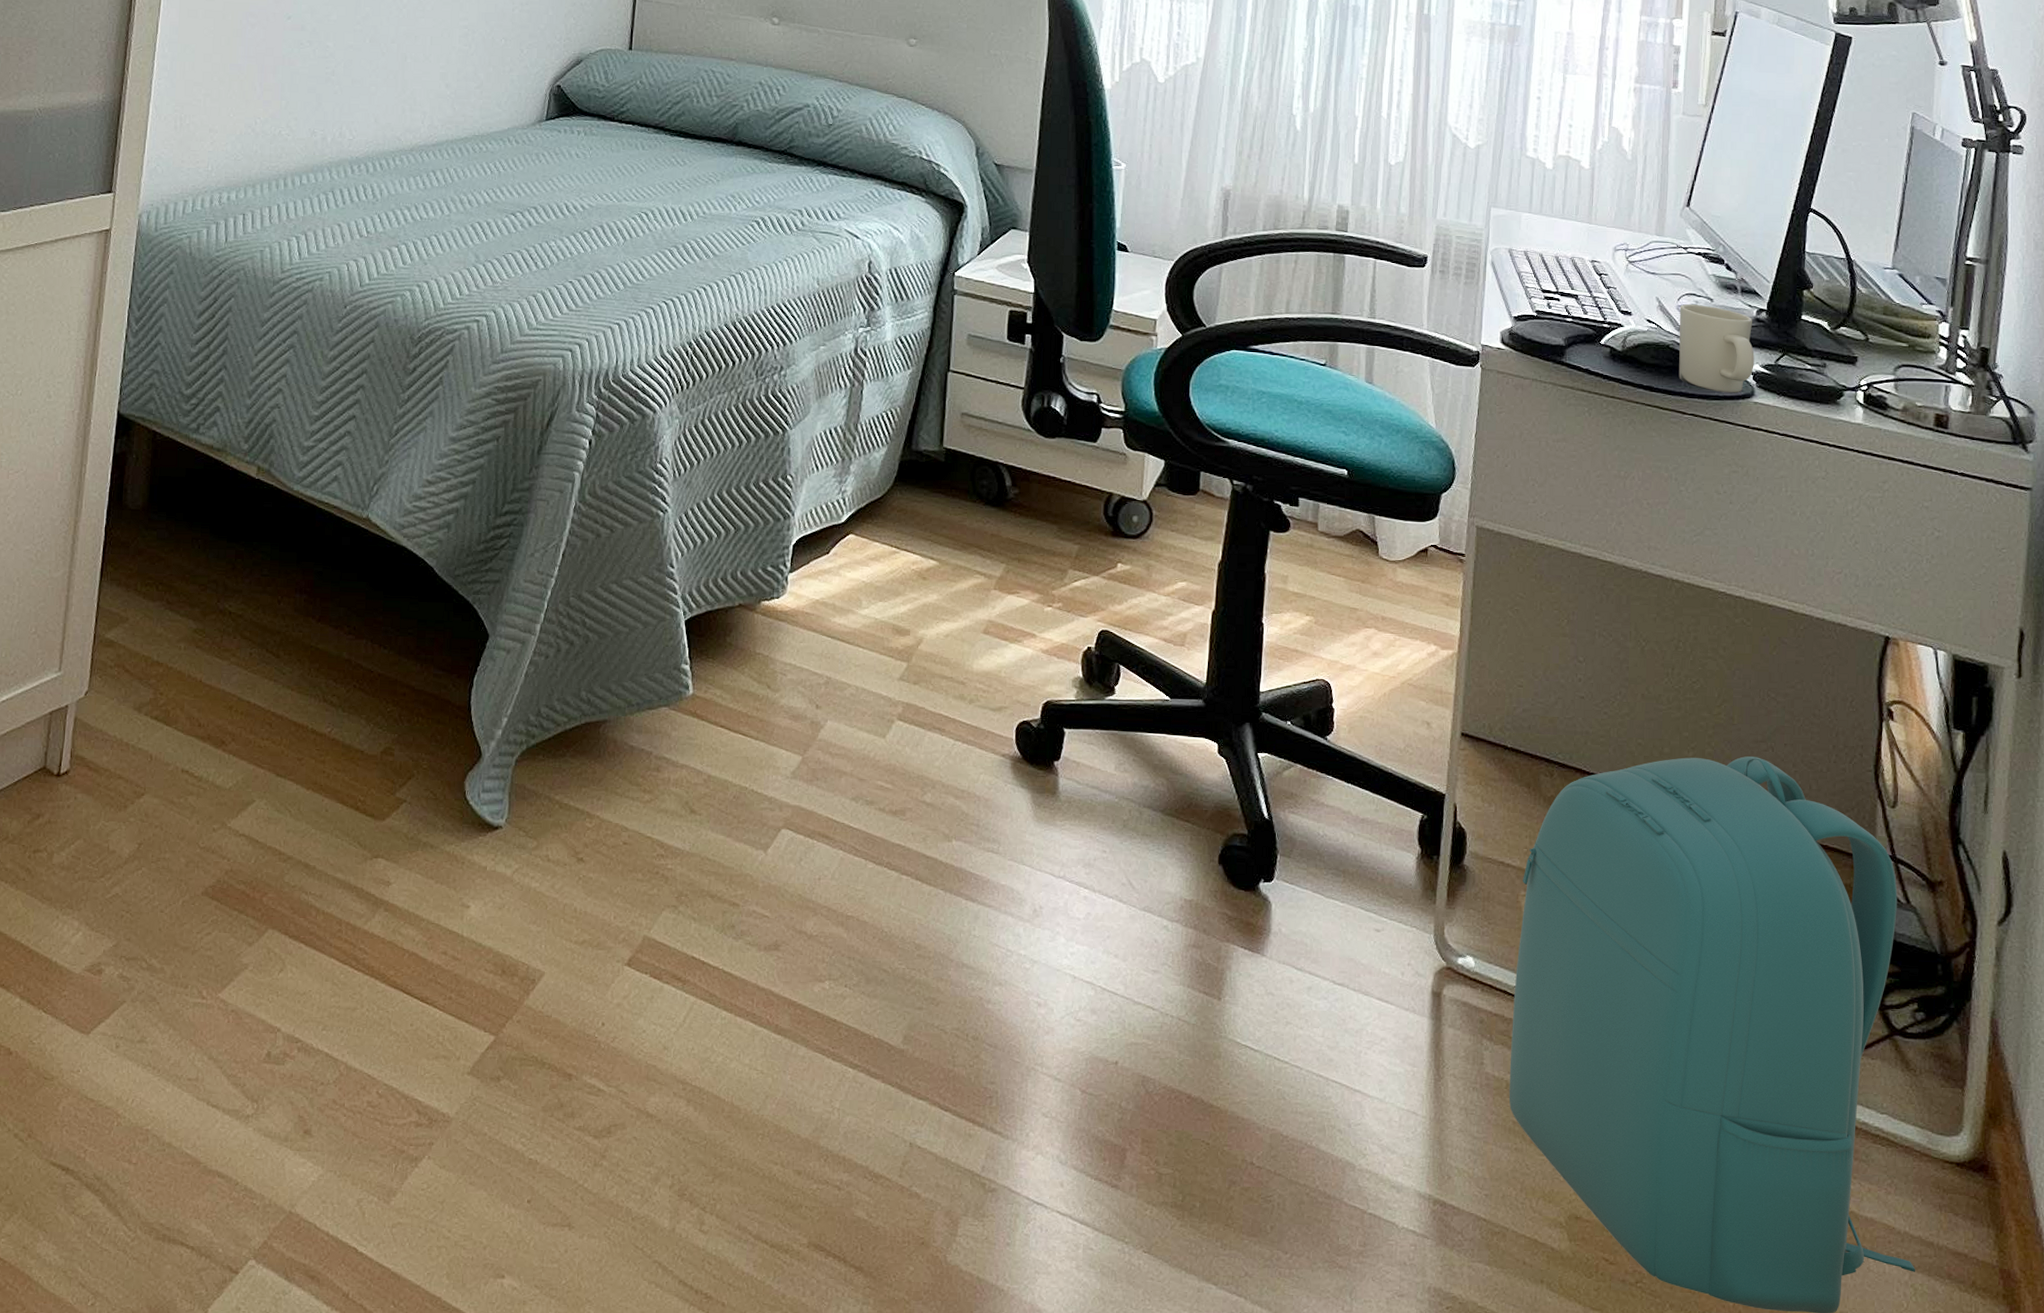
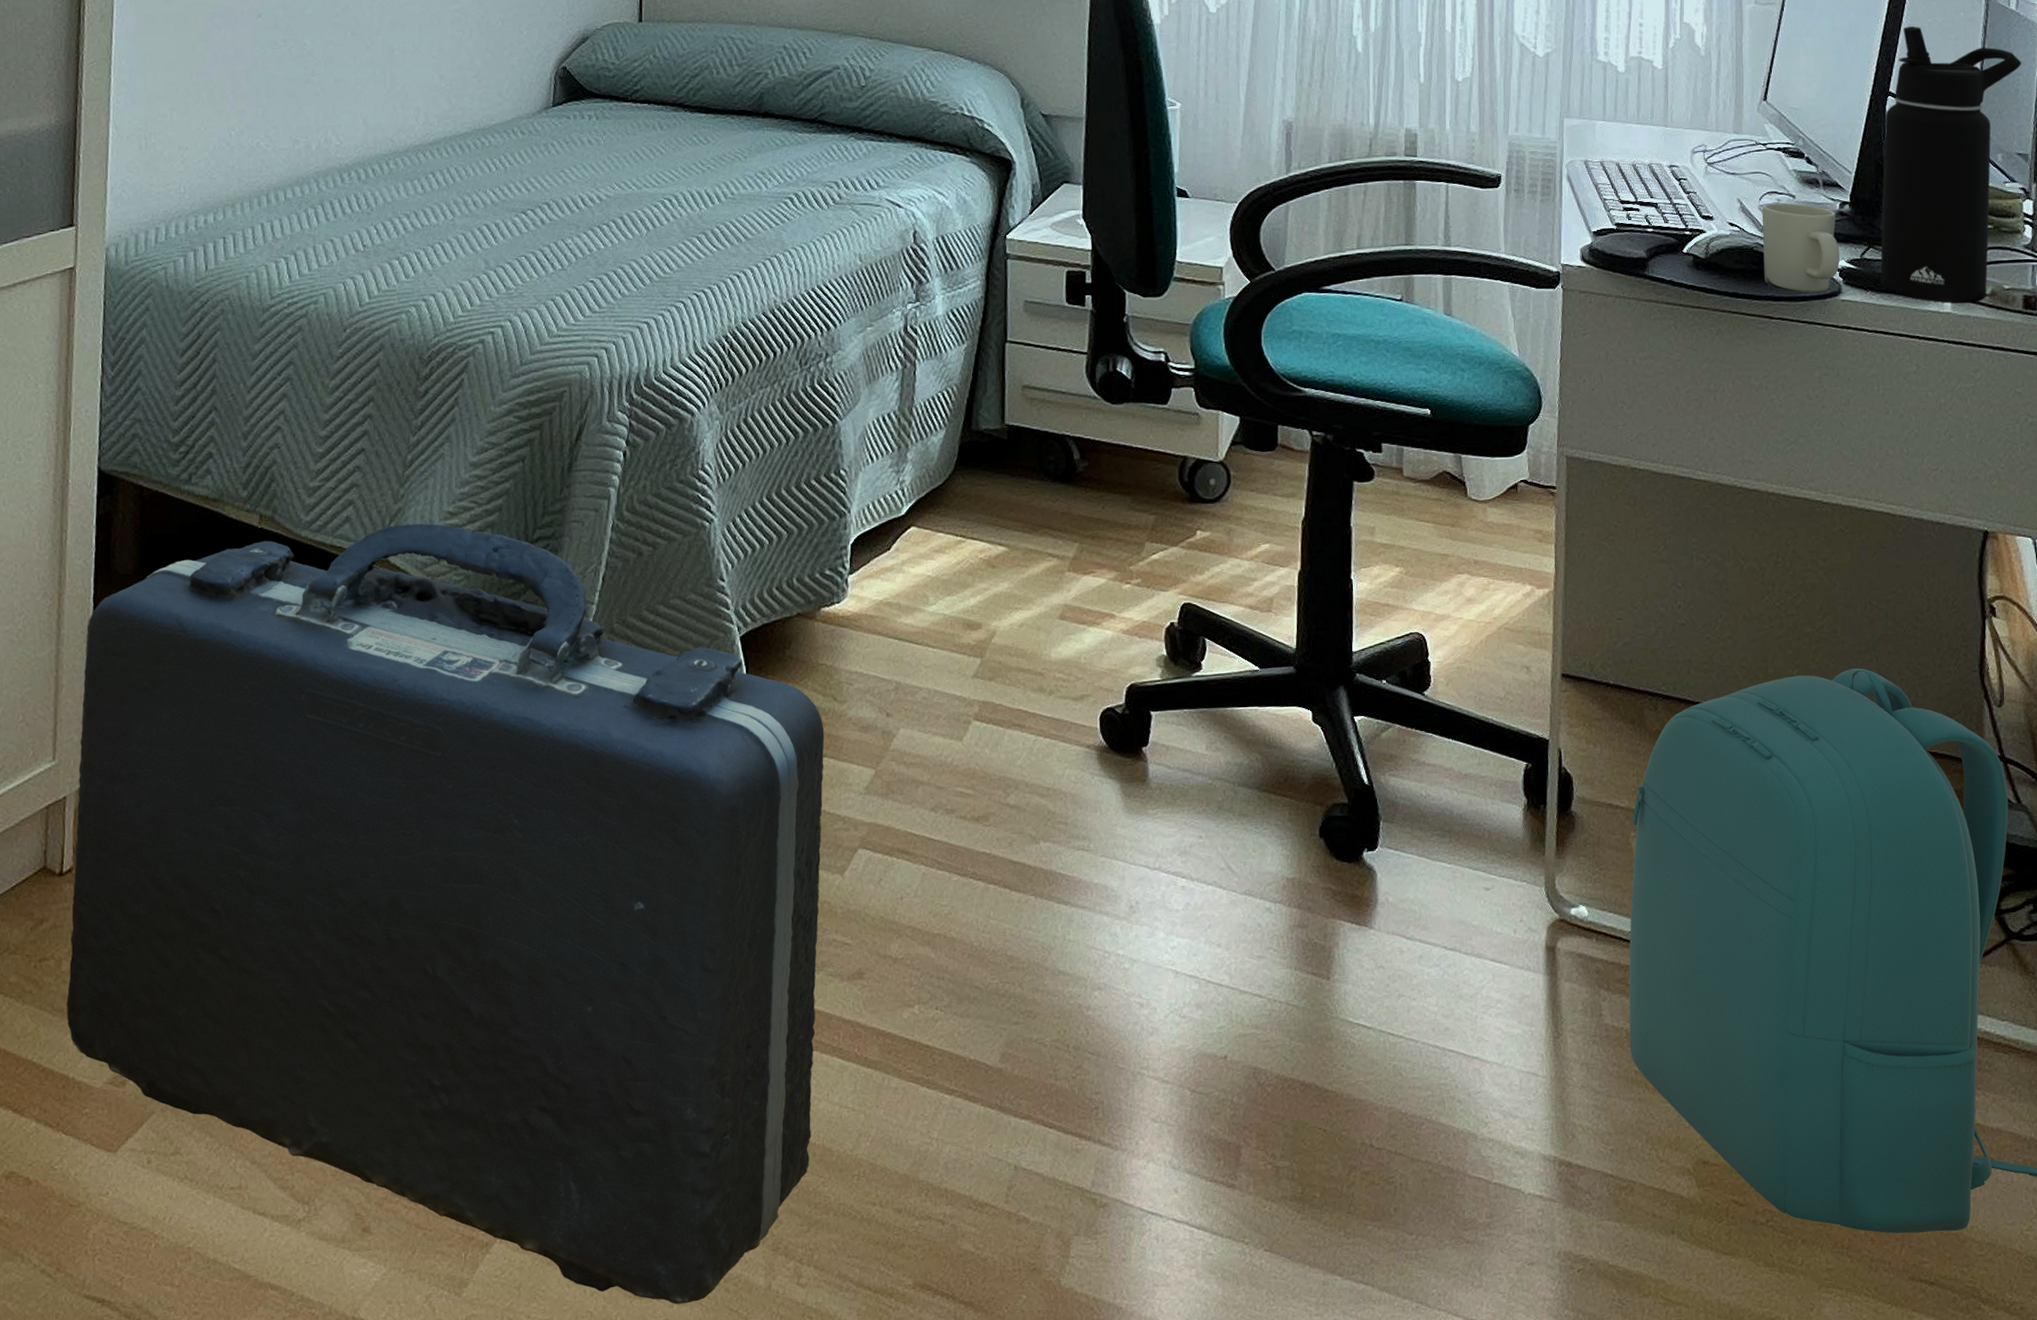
suitcase: none [54,487,758,1236] -> present [66,523,825,1305]
water bottle: none [1794,148,1944,417] -> present [1880,26,2022,304]

